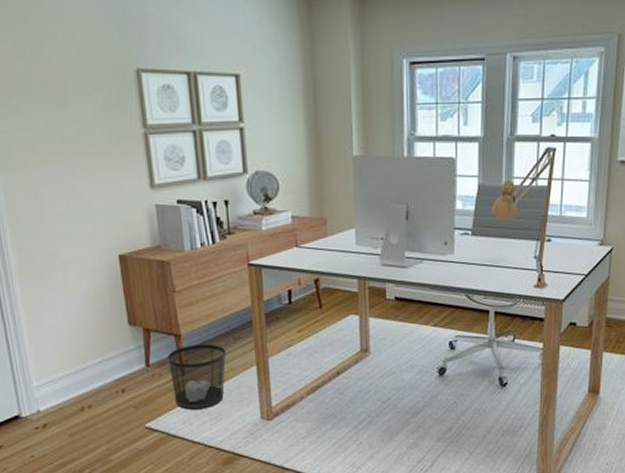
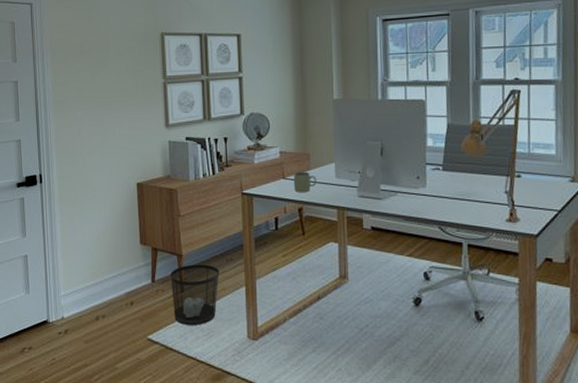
mug: none [307,239,335,263] -> present [293,172,317,193]

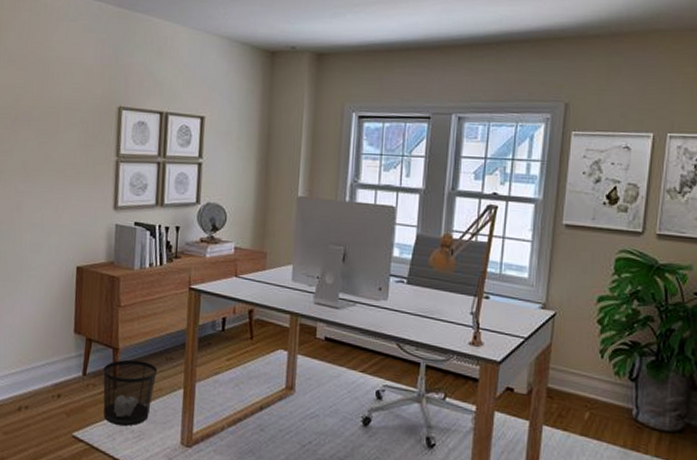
mug: present [293,172,317,193] -> none [245,271,271,294]

